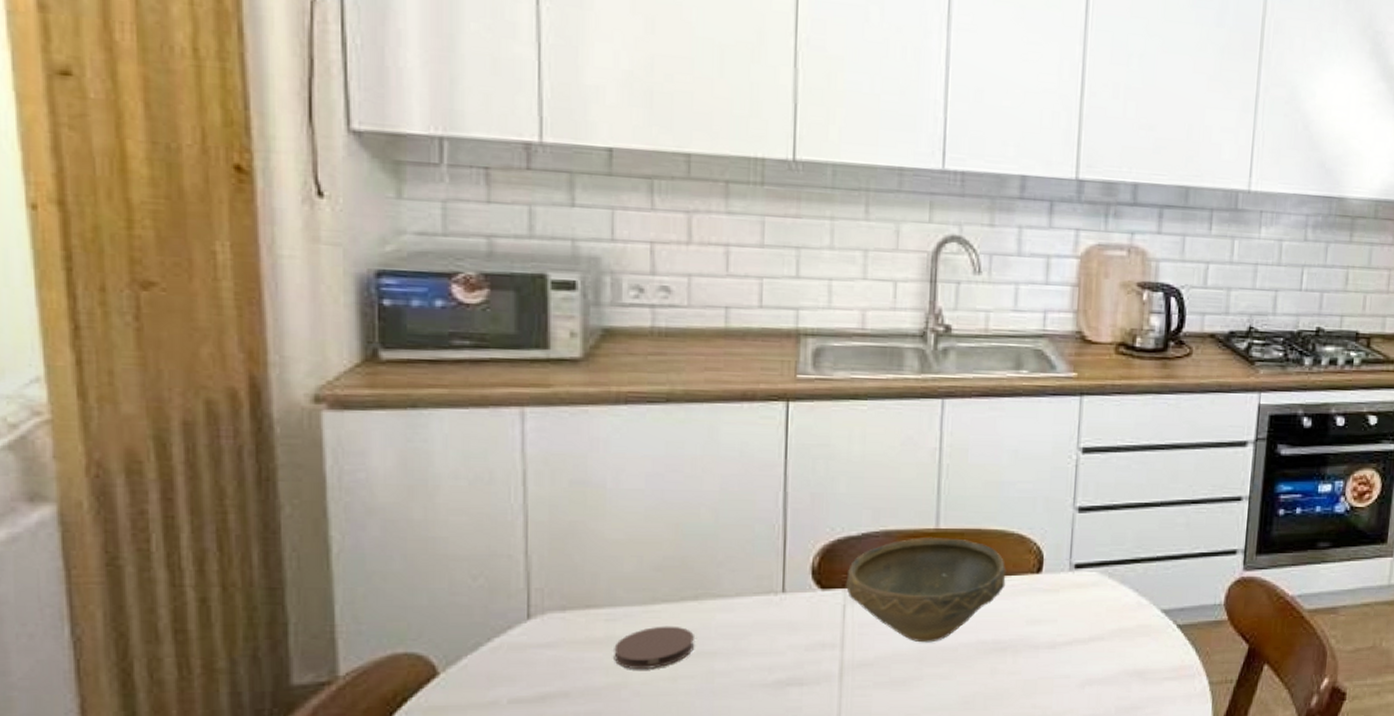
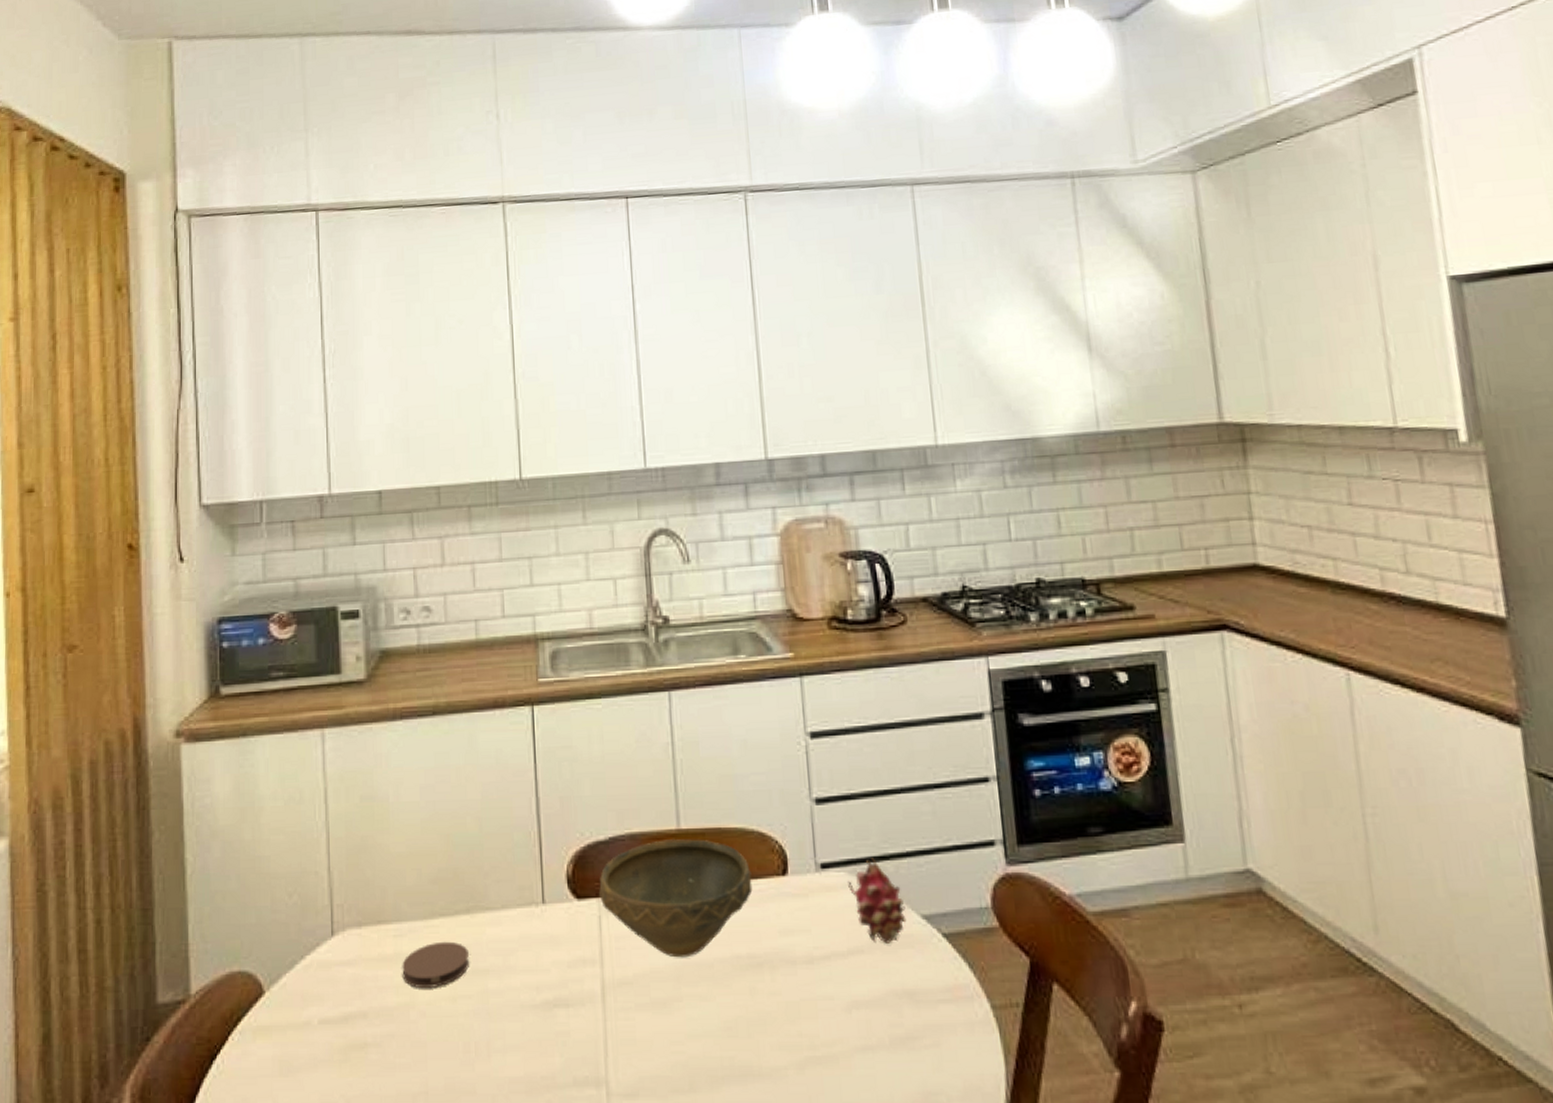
fruit: none [1098,561,1148,632] -> present [848,858,907,944]

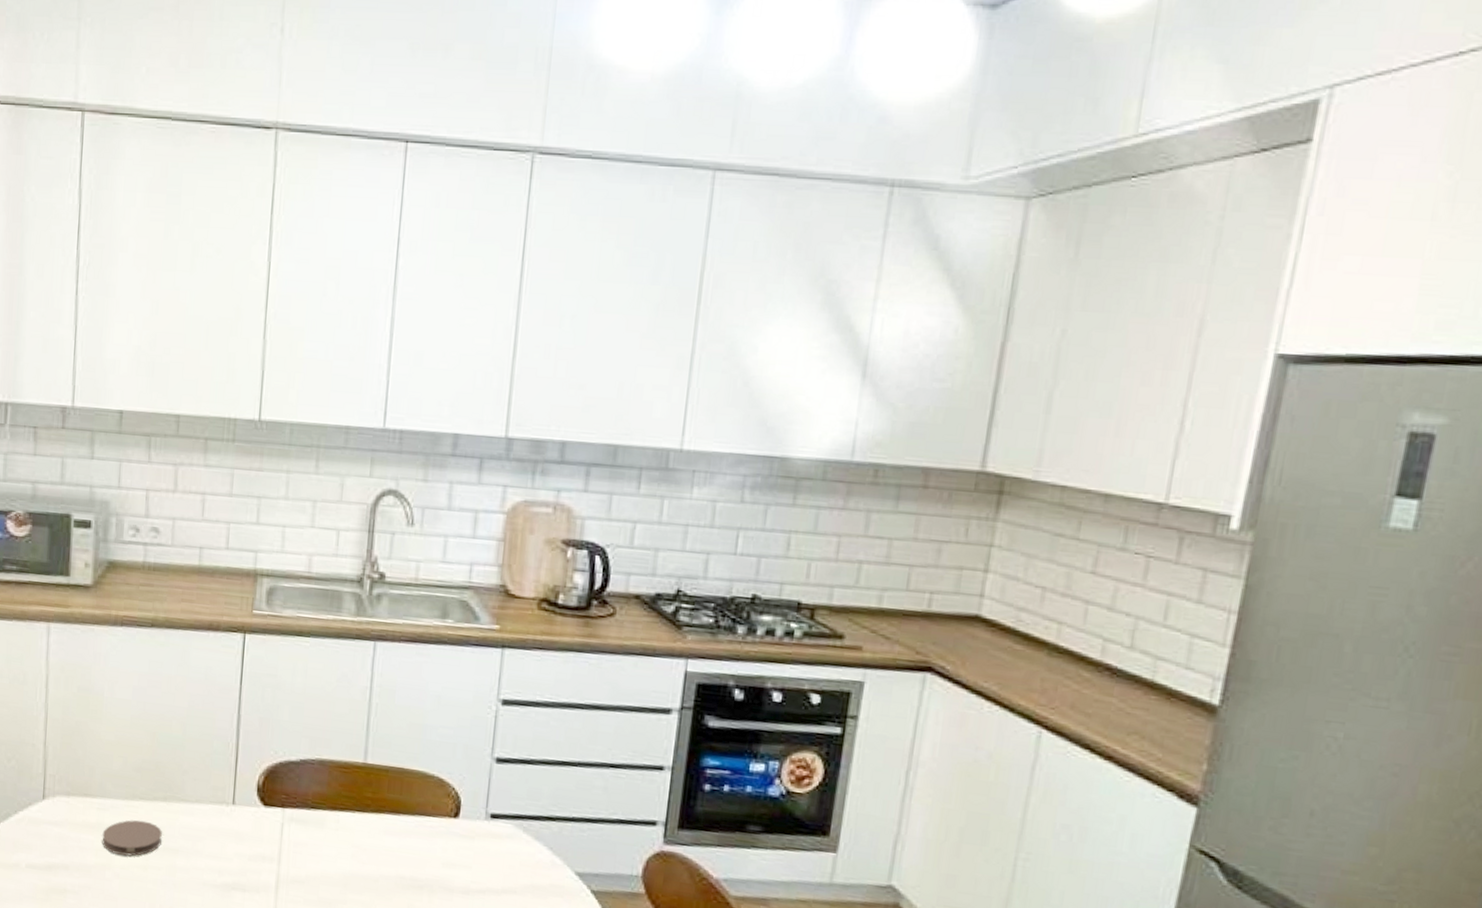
bowl: present [598,839,753,958] -> none [283,769,426,870]
fruit: present [848,858,907,944] -> none [513,817,562,890]

